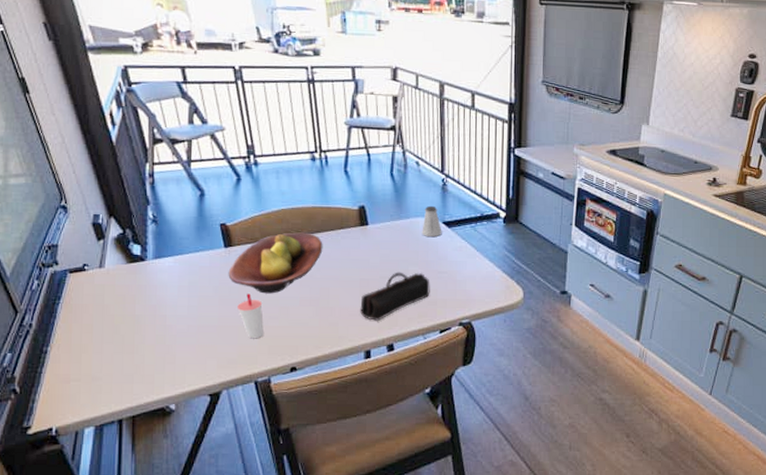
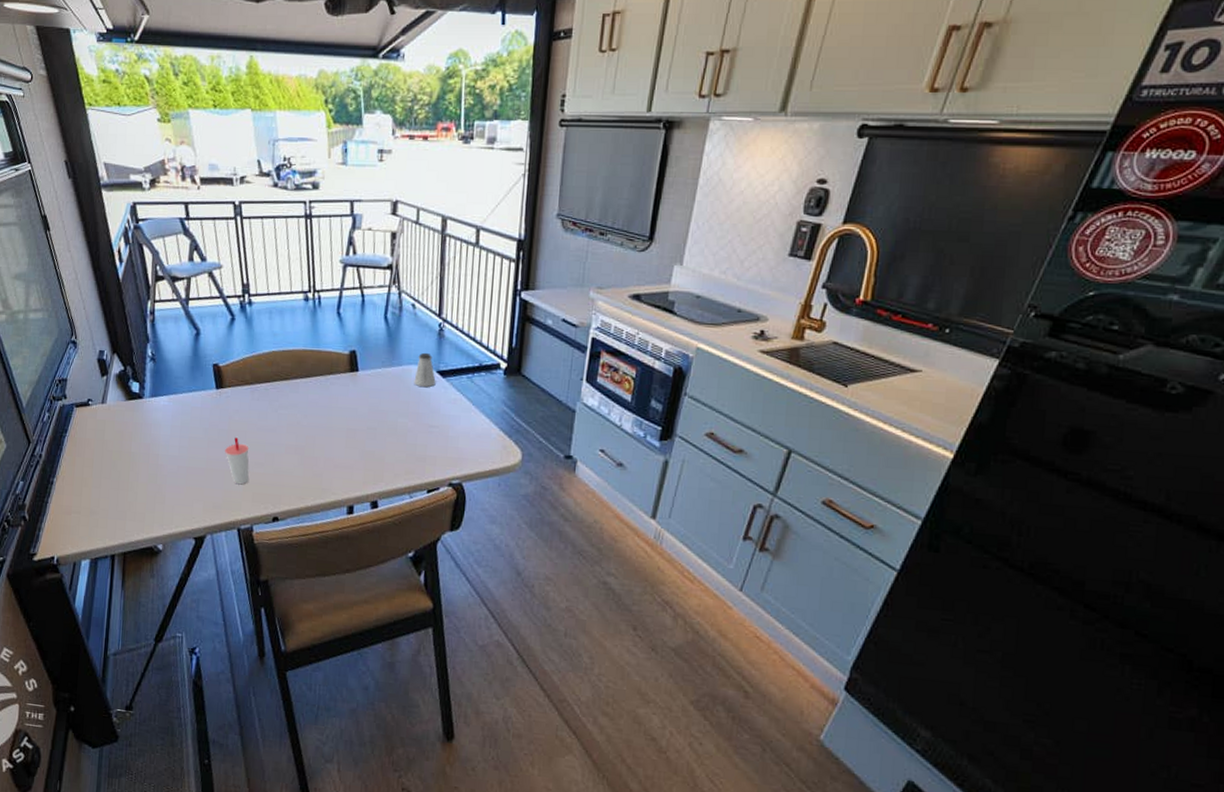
fruit bowl: present [228,232,323,294] -> none [218,376,312,439]
pencil case: present [360,272,430,321] -> none [345,423,420,475]

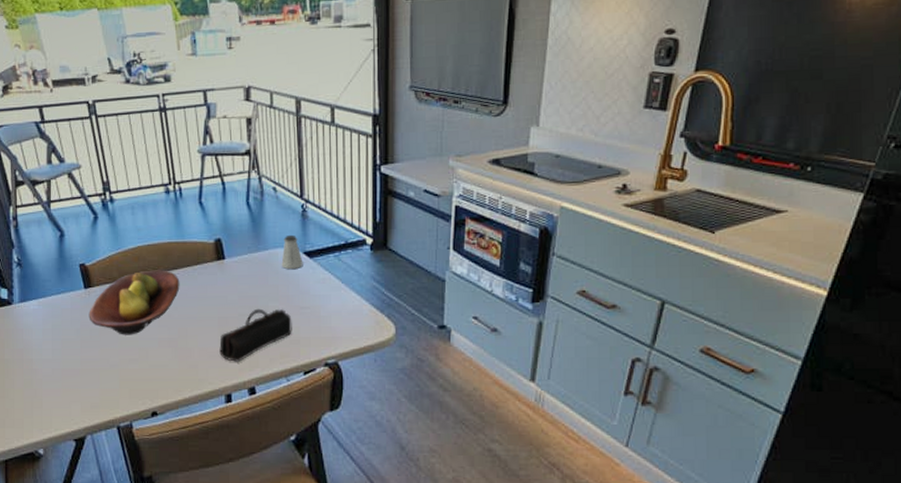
fruit bowl: none [218,376,312,439] -> present [88,270,180,335]
cup: present [225,437,249,485] -> none [98,335,124,382]
pencil case: none [345,423,420,475] -> present [219,308,292,362]

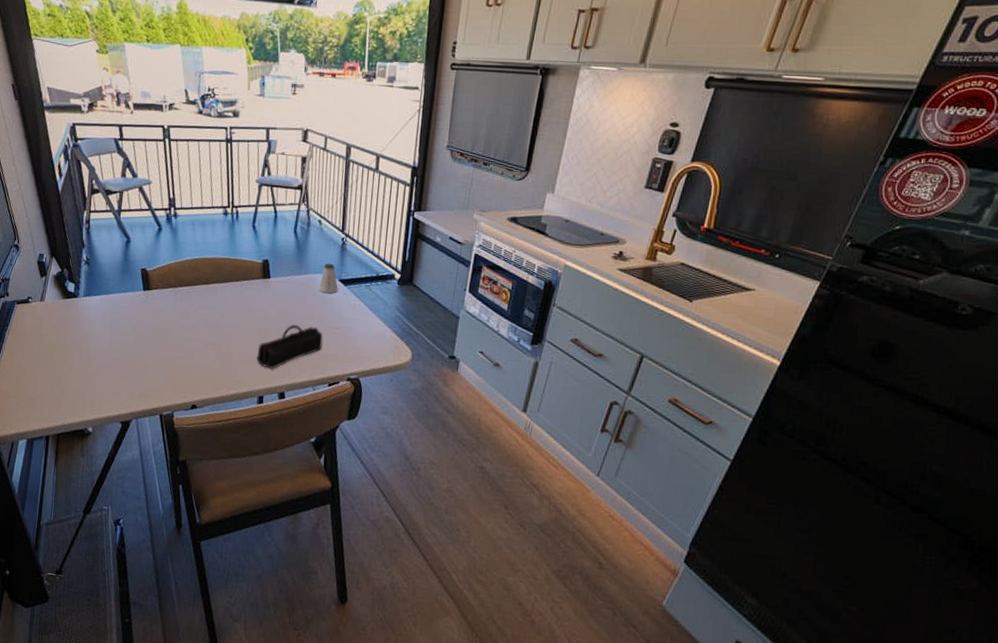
fruit bowl: present [88,270,180,335] -> none [144,280,229,336]

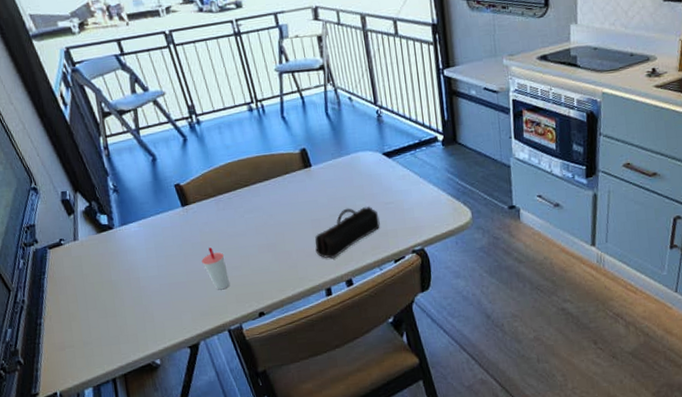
cup: none [150,334,172,376] -> present [202,247,229,290]
saltshaker: present [319,263,338,293] -> none [363,138,384,170]

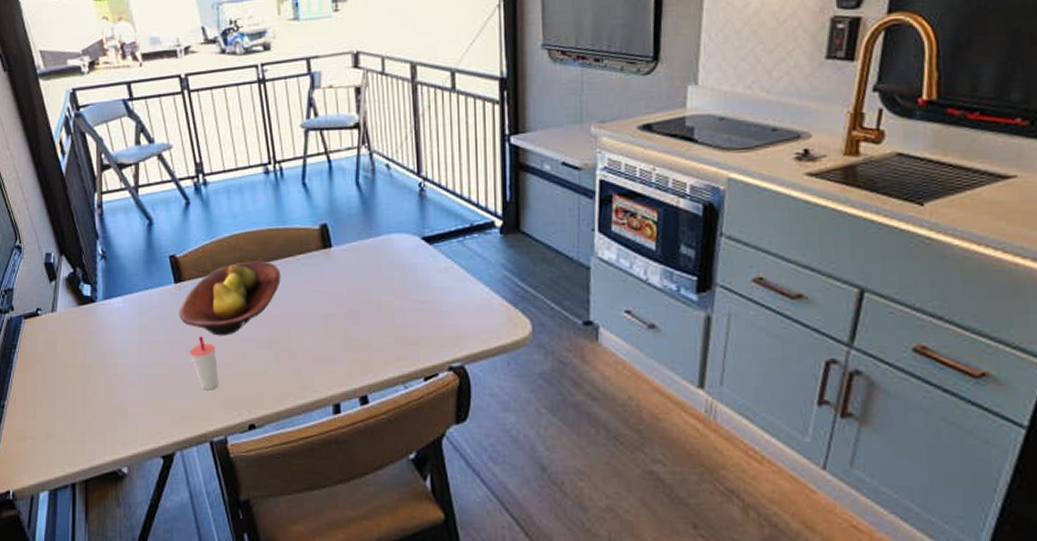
fruit bowl: none [188,182,273,246] -> present [179,260,281,336]
pencil case: present [315,206,380,259] -> none [326,303,410,366]

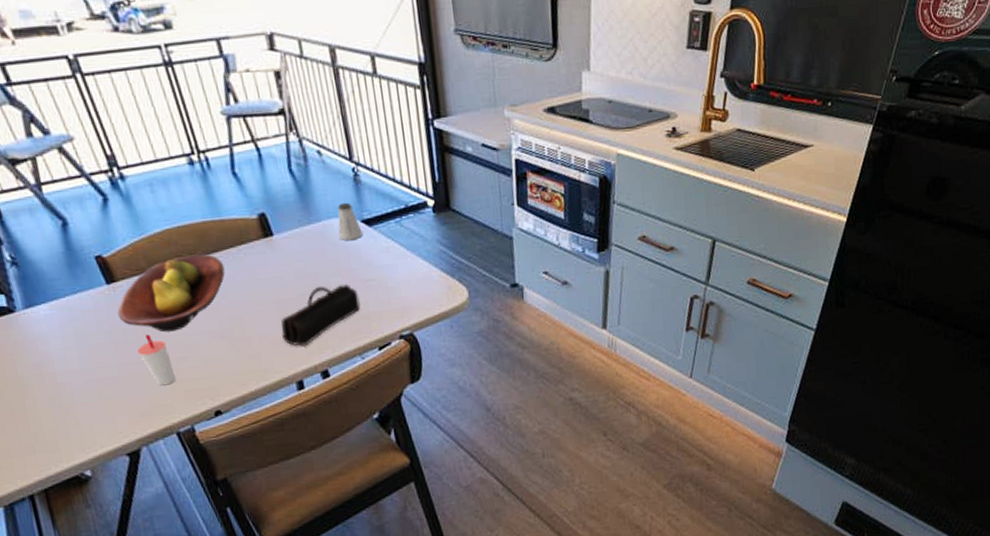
pencil case: none [326,303,410,366] -> present [281,284,361,347]
saltshaker: none [396,217,422,257] -> present [337,202,363,240]

